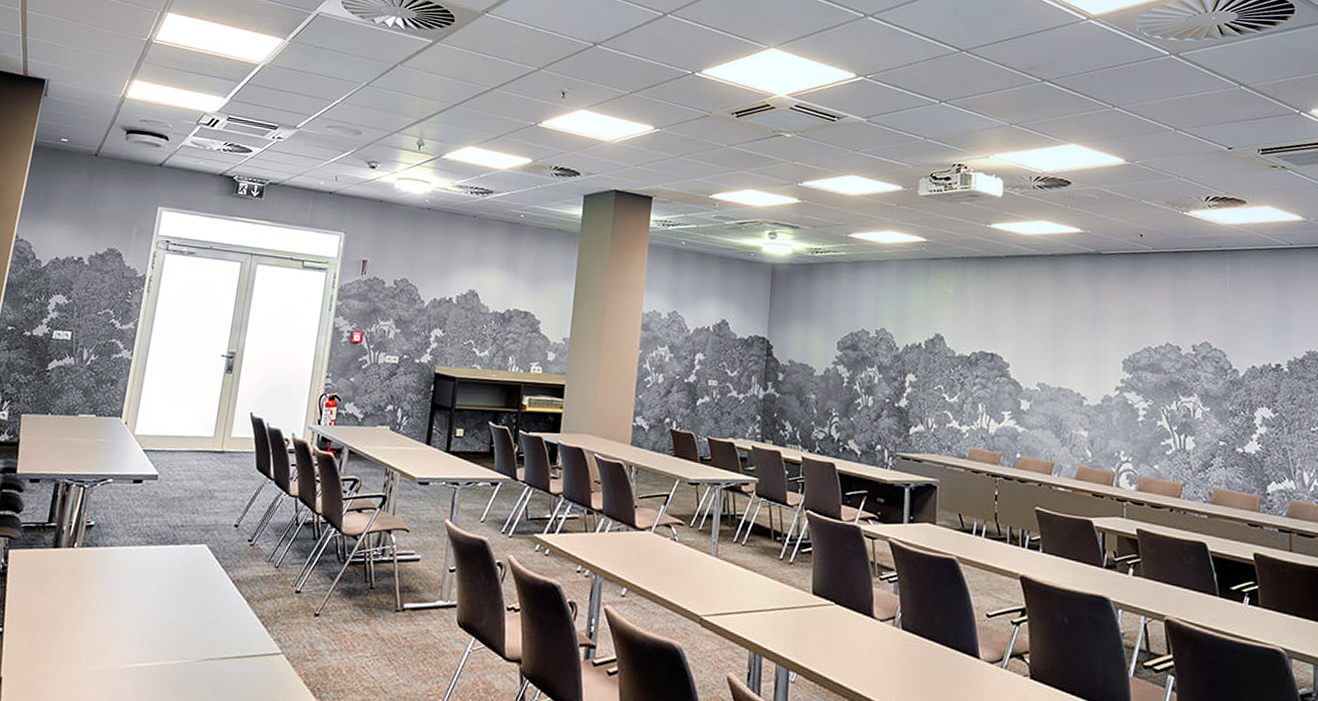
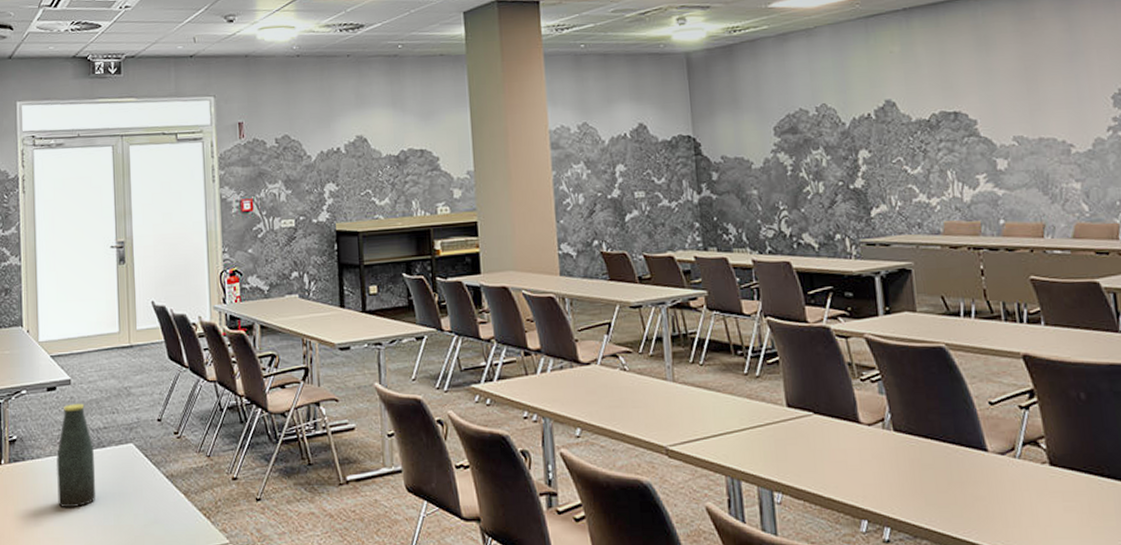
bottle: none [122,498,168,599] -> present [56,403,96,507]

